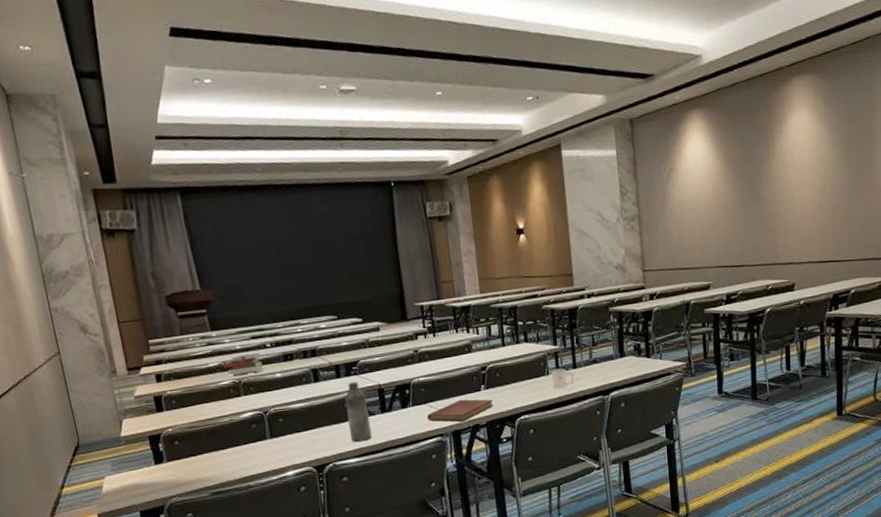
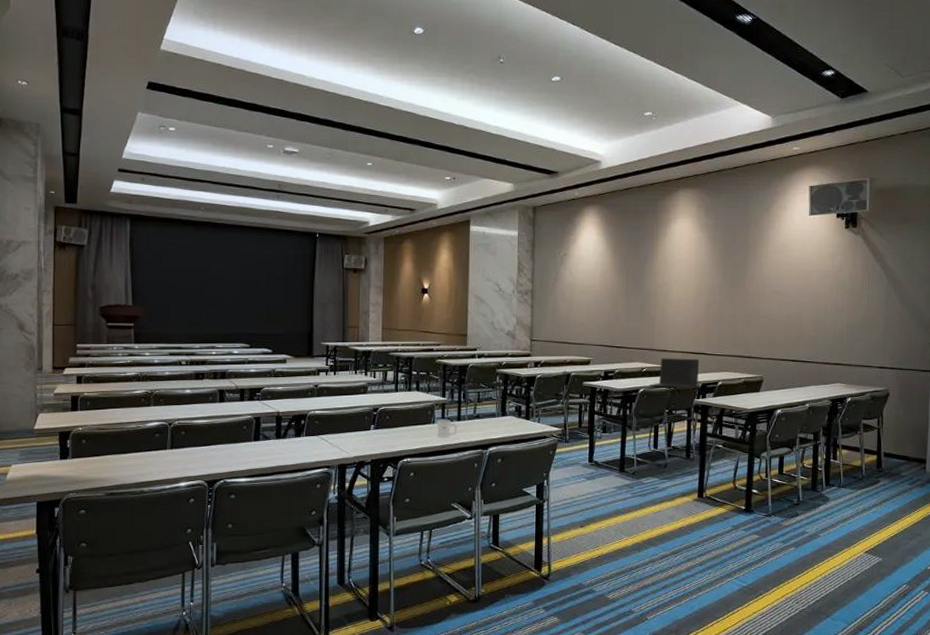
books: present [223,352,264,376] -> none [140,368,176,387]
water bottle: present [344,381,372,442] -> none [243,406,265,463]
diary: present [426,399,494,422] -> none [317,435,381,457]
laptop: none [776,268,830,305] -> present [649,358,700,389]

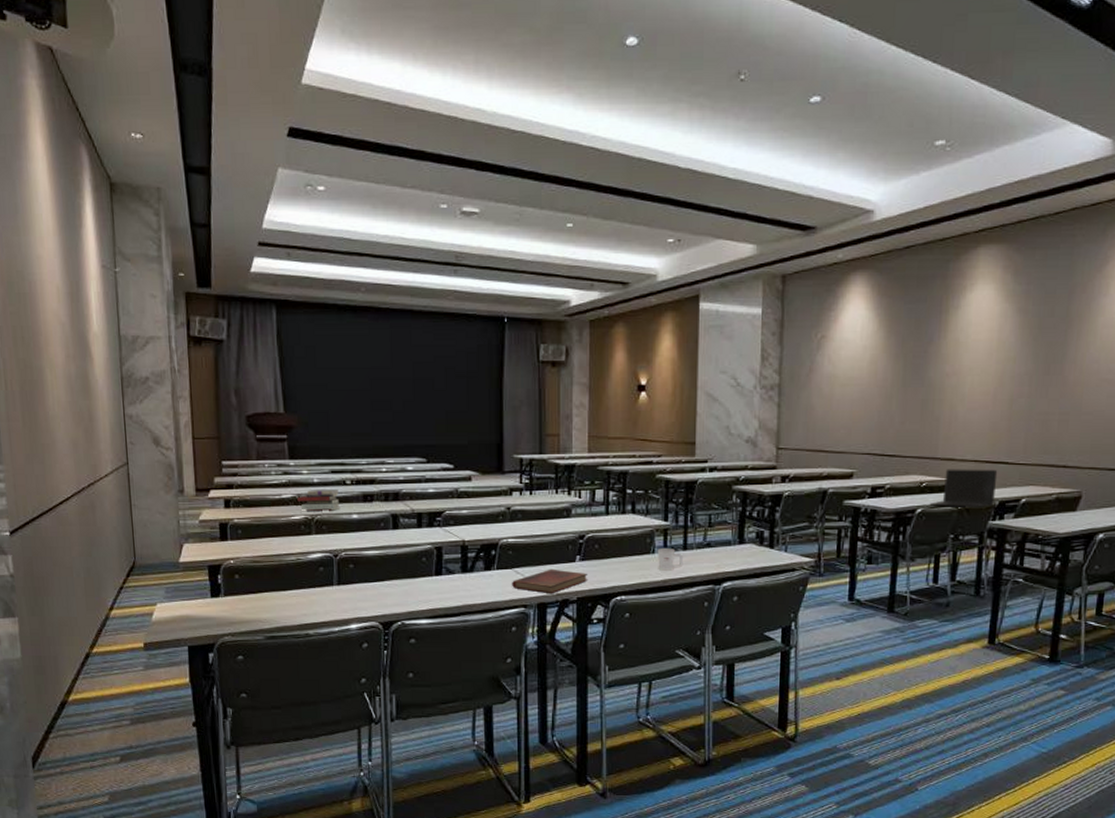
books: none [140,368,176,387] -> present [297,489,341,511]
diary: none [317,435,381,457] -> present [511,568,589,594]

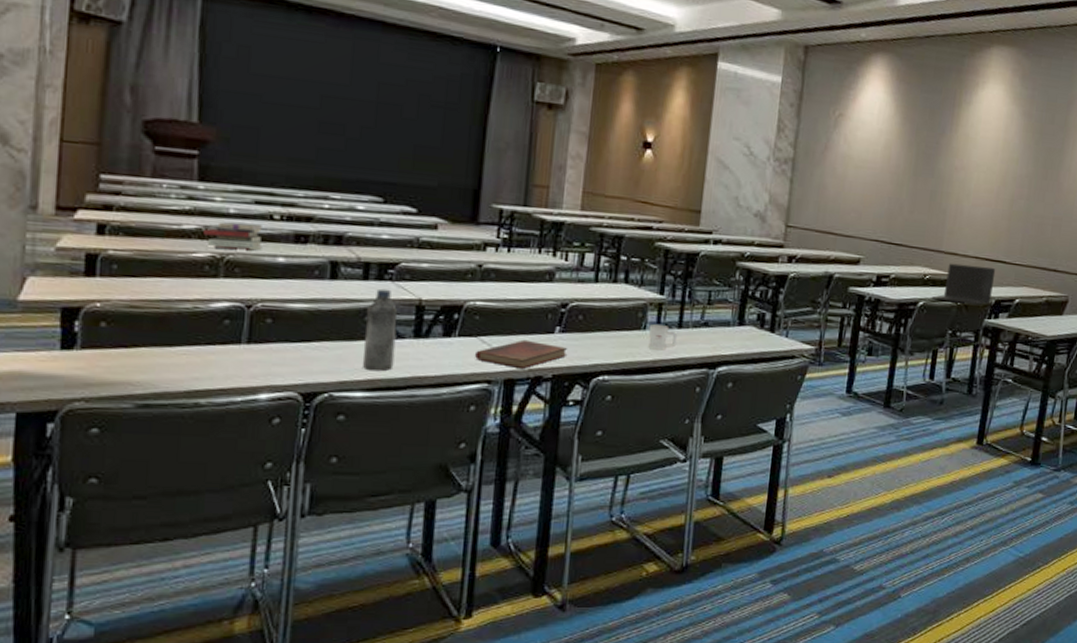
water bottle: none [423,534,448,602] -> present [362,288,398,371]

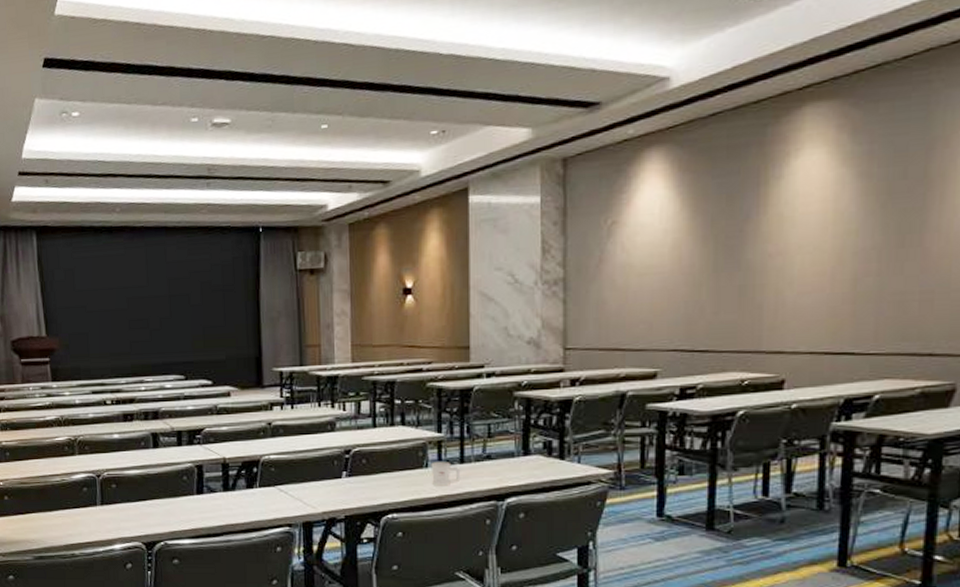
books: present [203,222,262,251] -> none [60,409,102,432]
water bottle: present [362,288,398,371] -> none [183,452,210,522]
diary: present [474,339,568,370] -> none [274,485,356,513]
laptop: present [931,263,996,306] -> none [754,361,841,408]

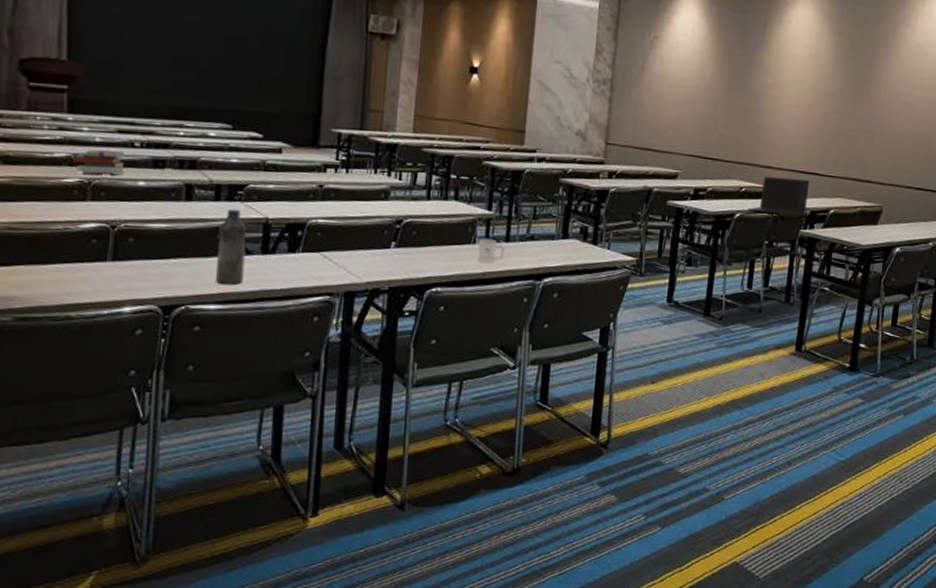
books: none [60,409,102,432] -> present [73,150,125,176]
water bottle: none [183,452,210,522] -> present [215,208,247,285]
laptop: none [754,361,841,408] -> present [747,176,810,217]

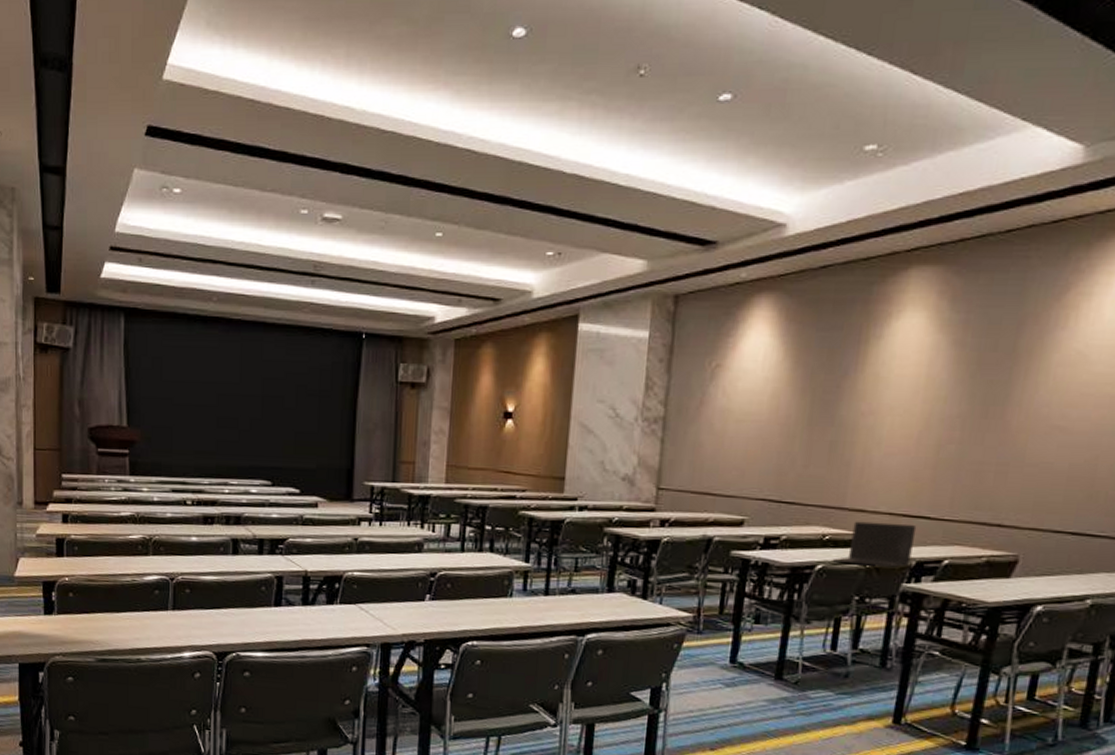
books: present [73,150,125,176] -> none [136,508,180,532]
water bottle: present [215,208,247,285] -> none [261,562,288,634]
mug: present [478,239,505,263] -> none [515,592,545,617]

